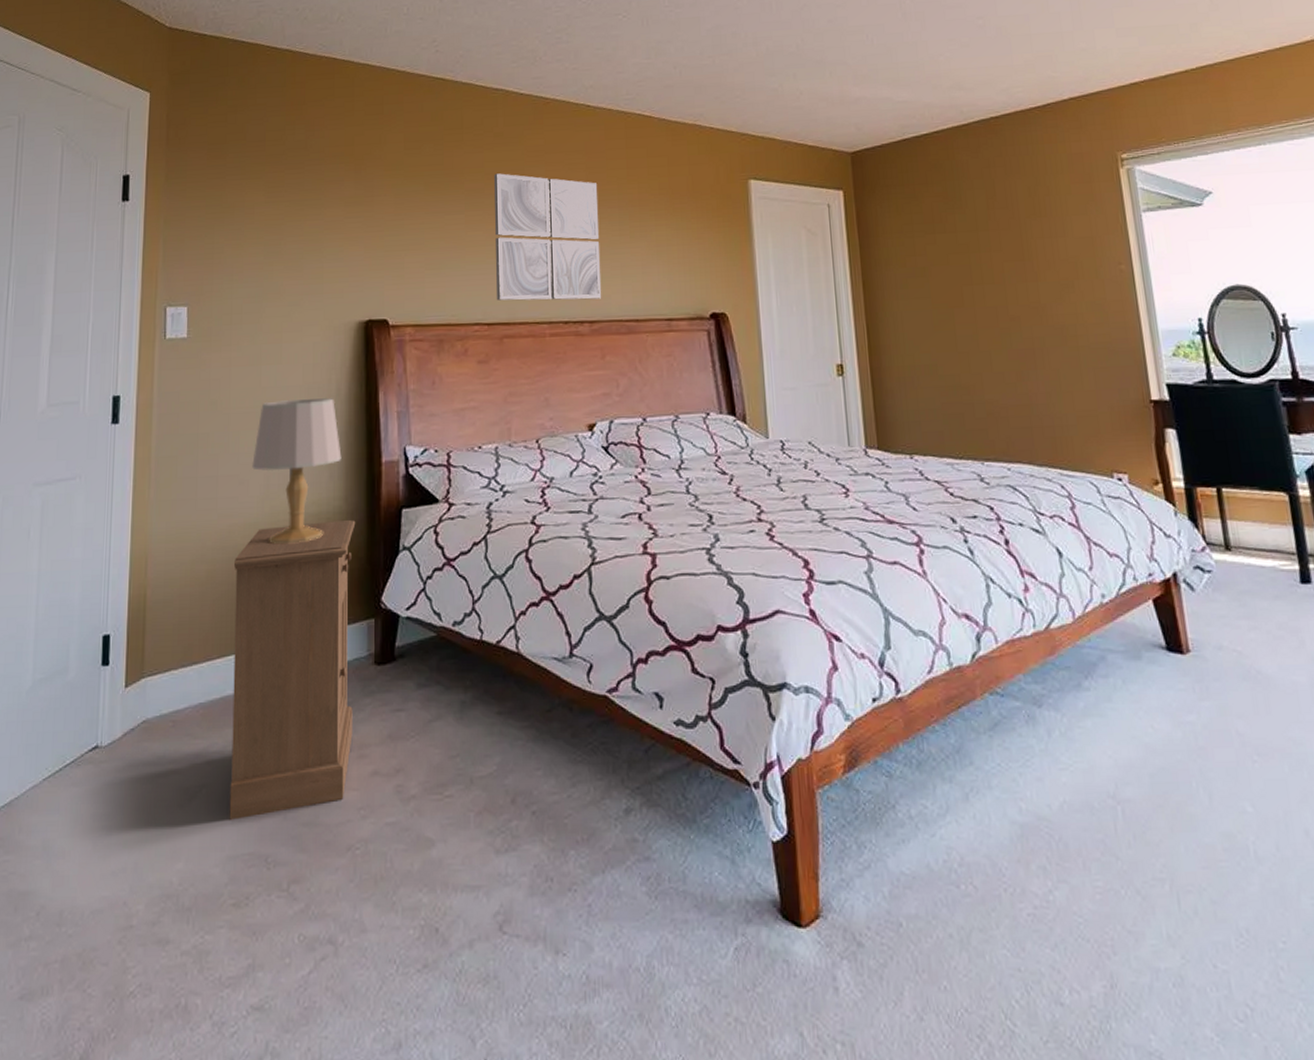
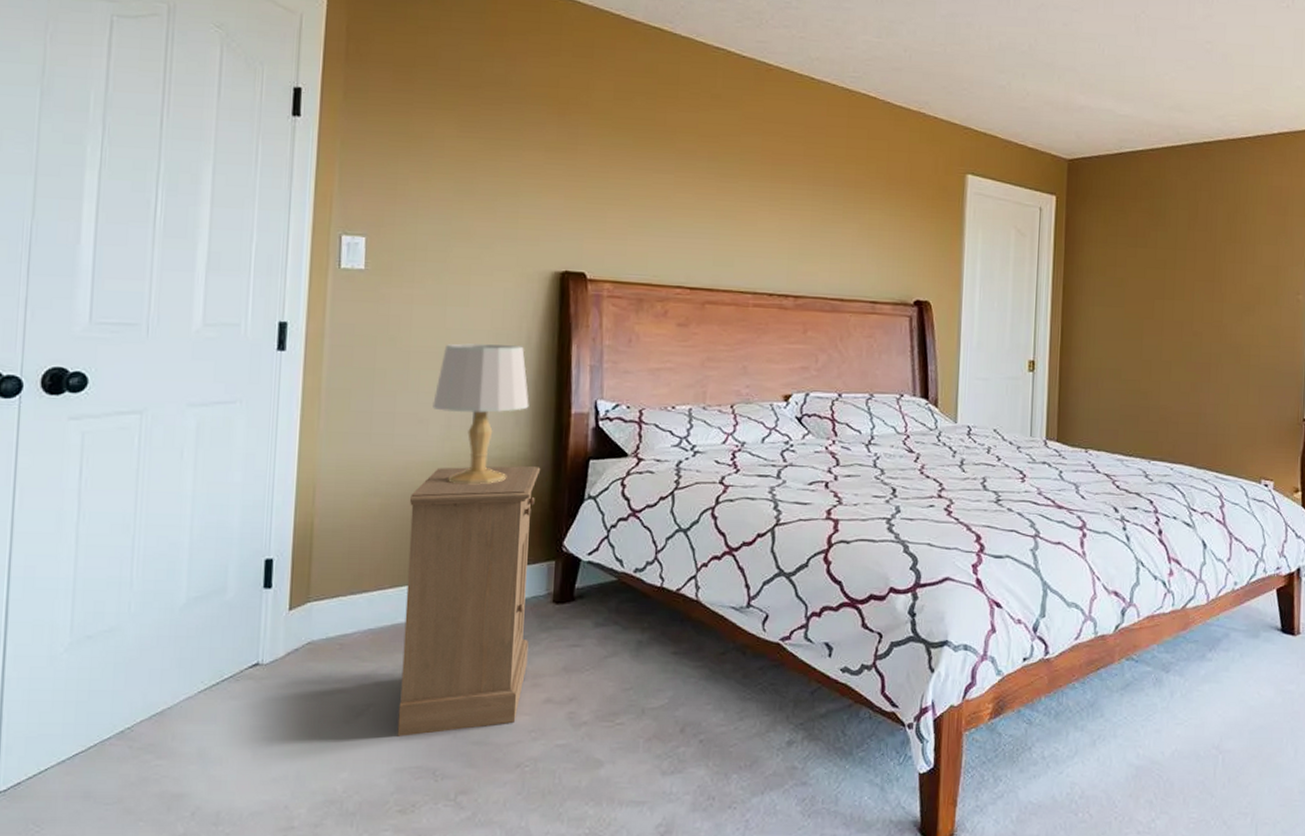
wall art: present [494,173,601,301] -> none [700,136,814,275]

